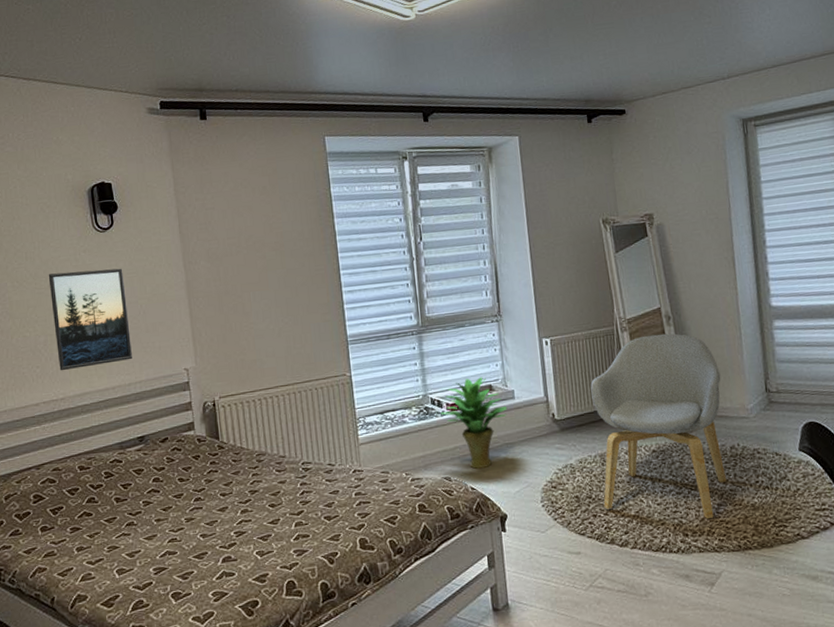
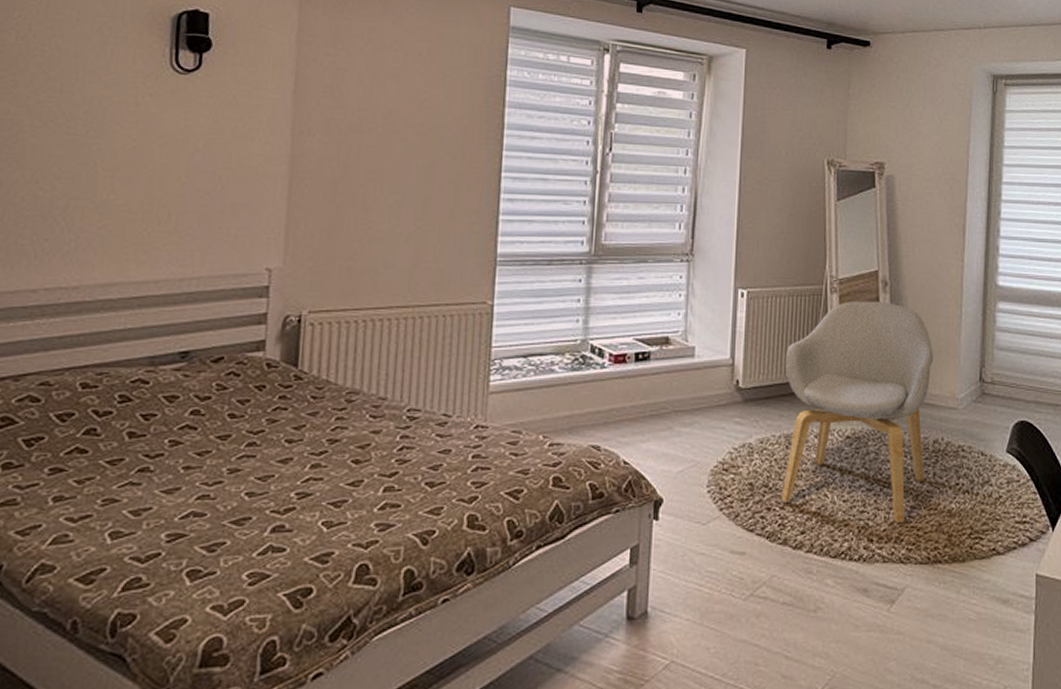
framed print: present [48,268,132,371] -> none [80,117,203,250]
potted plant: present [440,377,508,469] -> none [600,326,684,439]

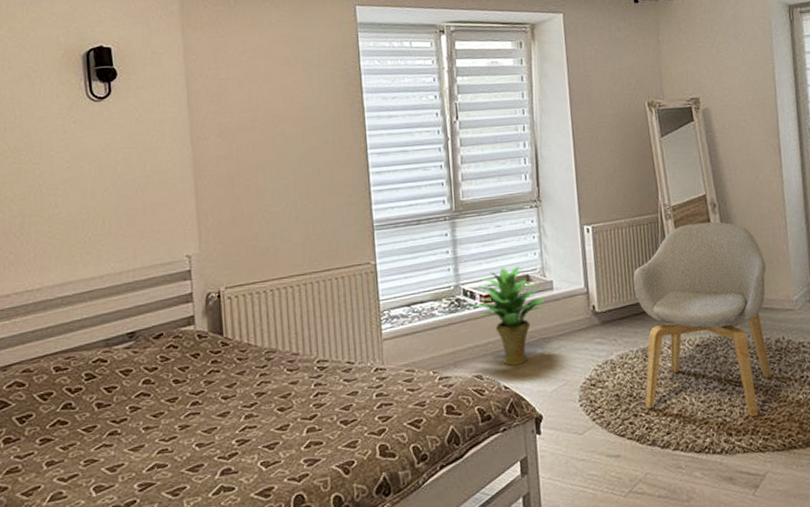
potted plant: none [600,326,684,439] -> present [473,266,546,366]

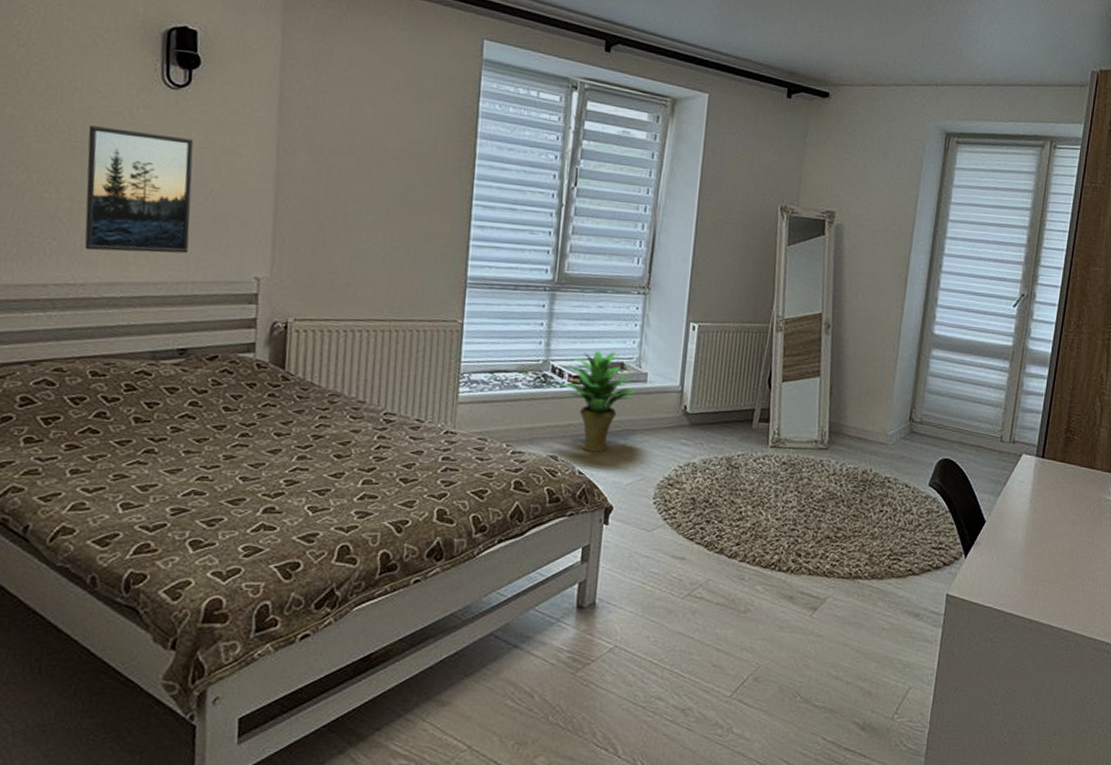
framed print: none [30,142,125,258] -> present [84,125,194,254]
armchair: present [633,222,772,418] -> none [720,340,869,542]

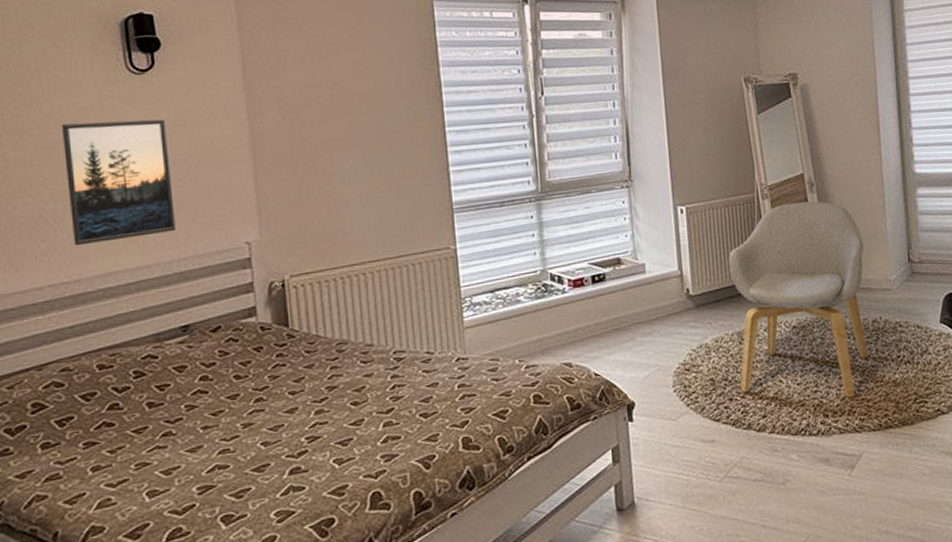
potted plant: present [560,351,637,453] -> none [561,249,638,352]
armchair: none [720,340,869,542] -> present [728,201,869,399]

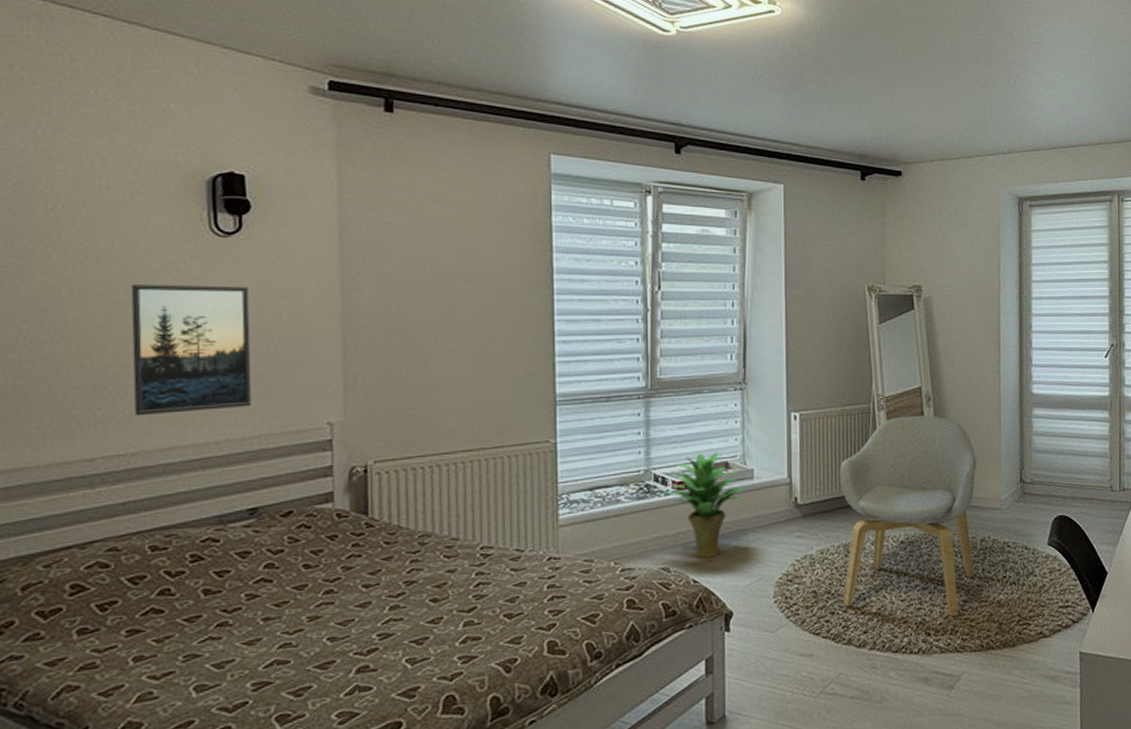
potted plant: none [561,249,638,352] -> present [664,452,744,559]

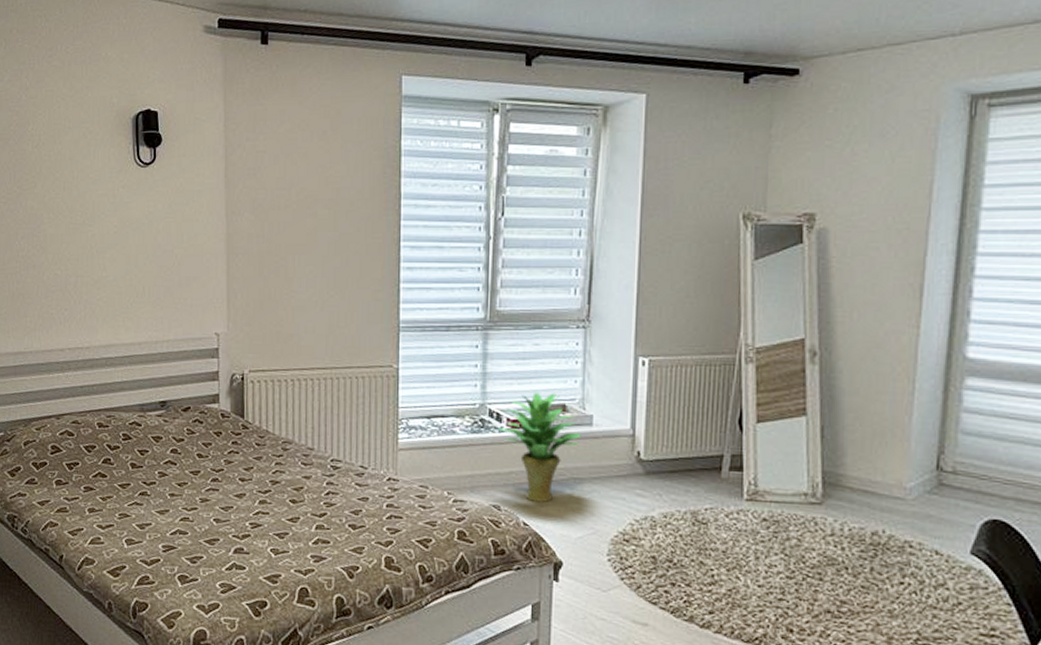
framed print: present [131,284,251,416] -> none [84,208,162,318]
armchair: present [840,415,977,617] -> none [687,372,875,618]

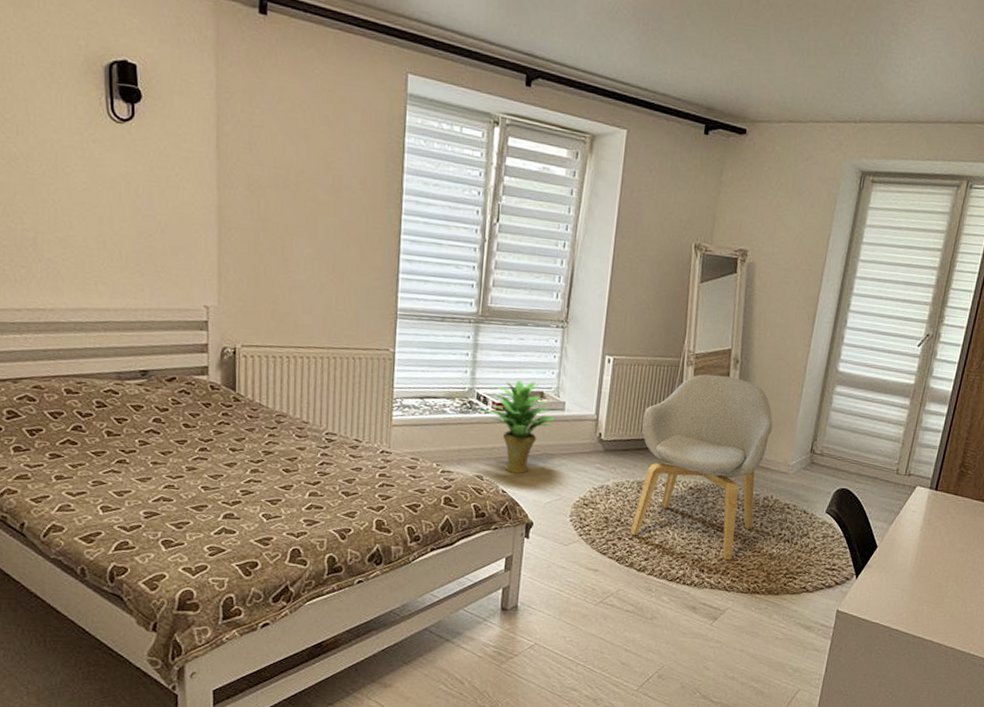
armchair: none [687,372,875,618] -> present [630,374,773,560]

